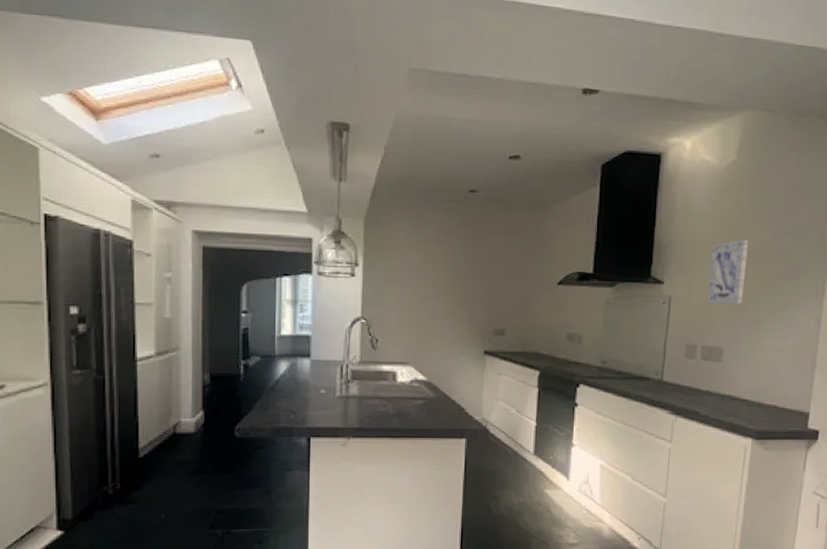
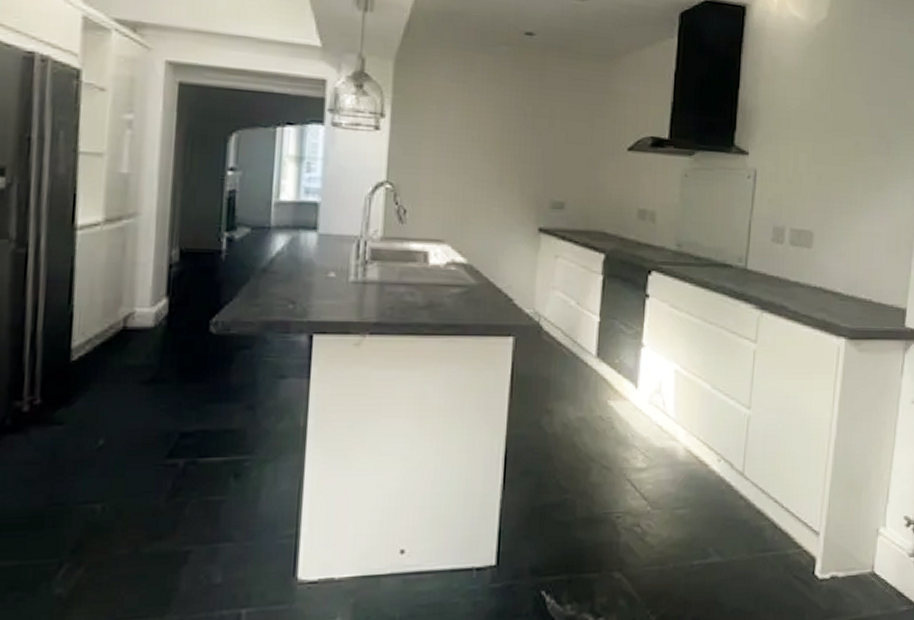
wall art: present [707,240,749,305] -> none [796,108,841,182]

